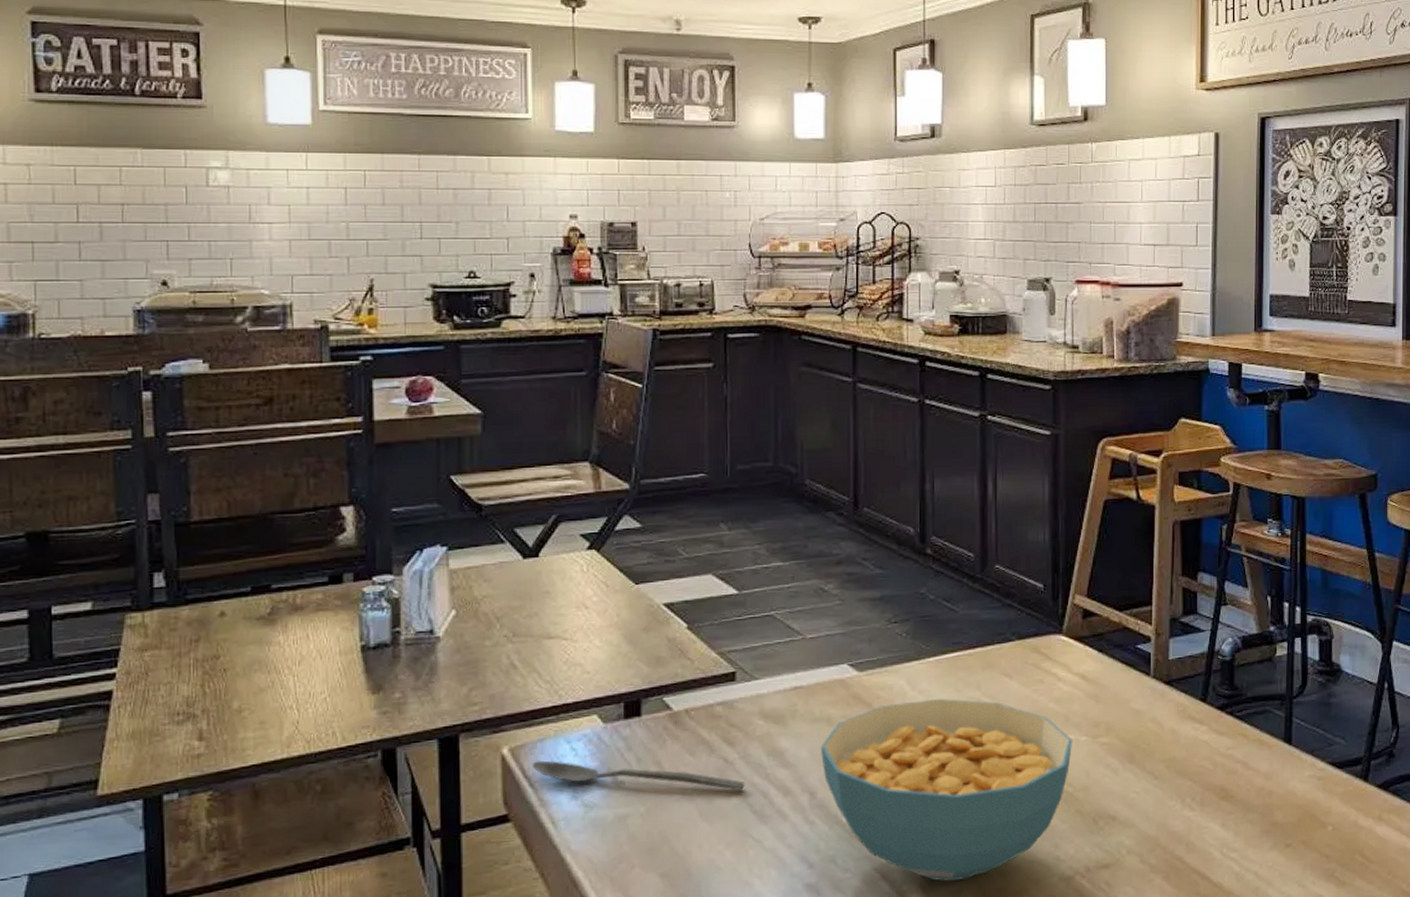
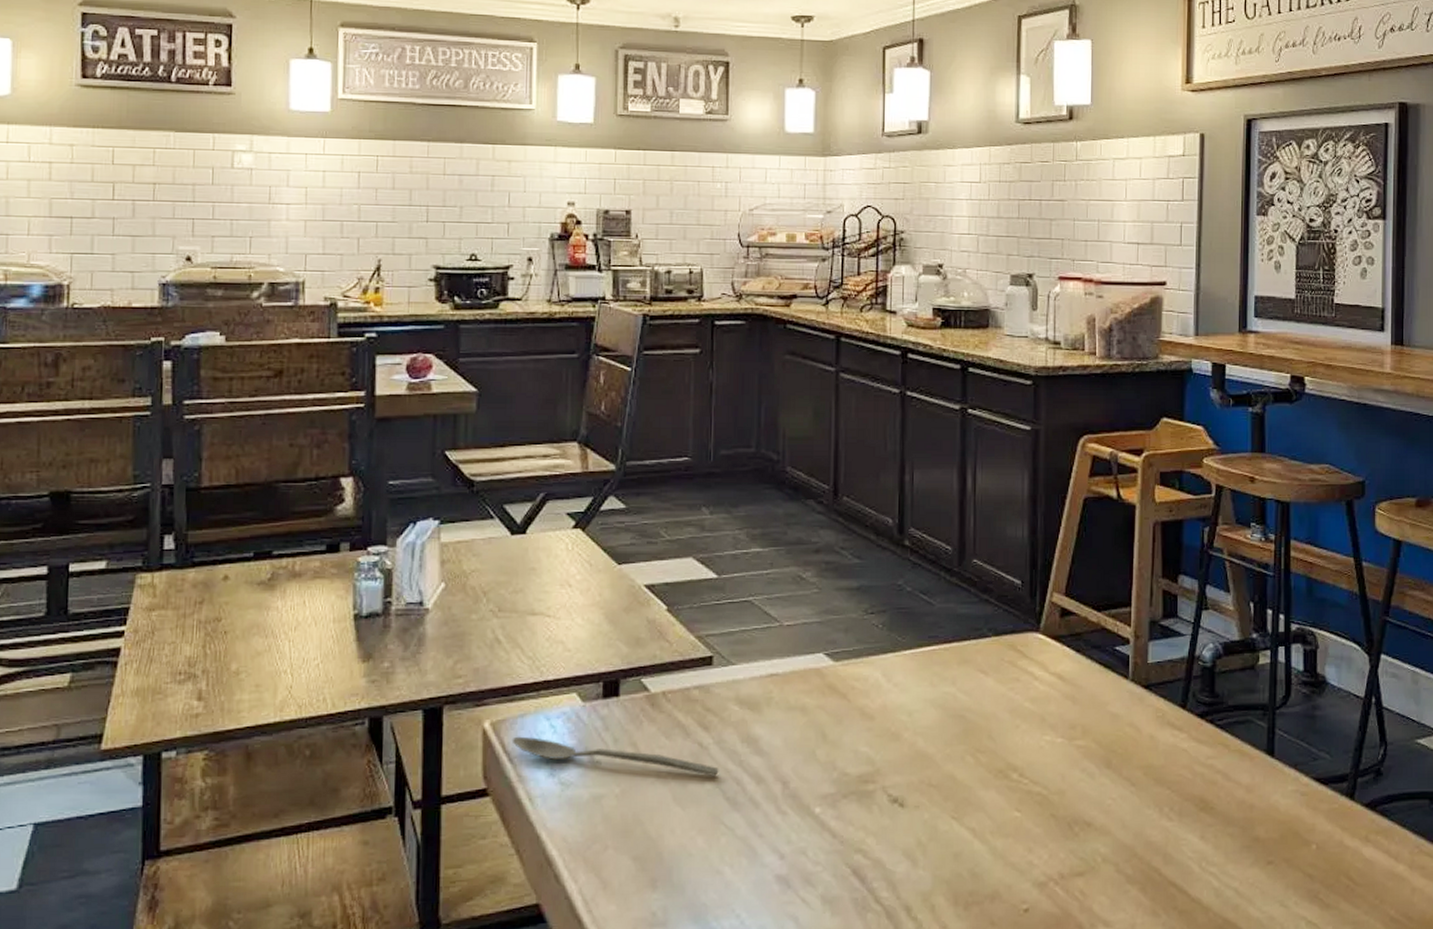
cereal bowl: present [820,698,1073,882] -> none [794,692,1049,881]

